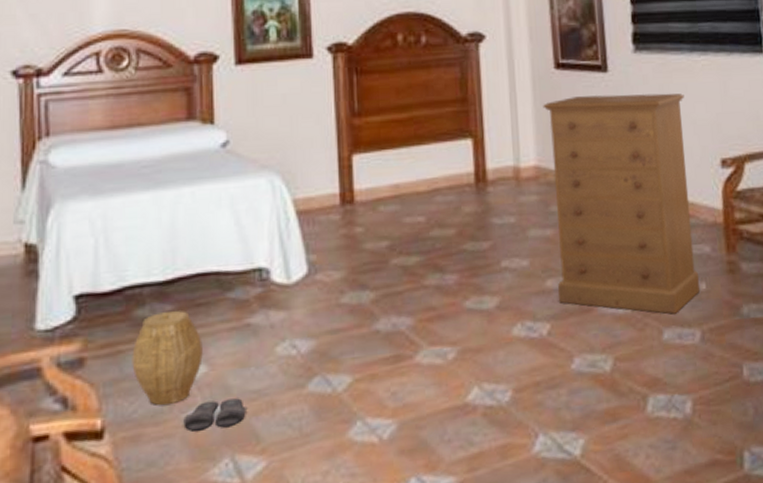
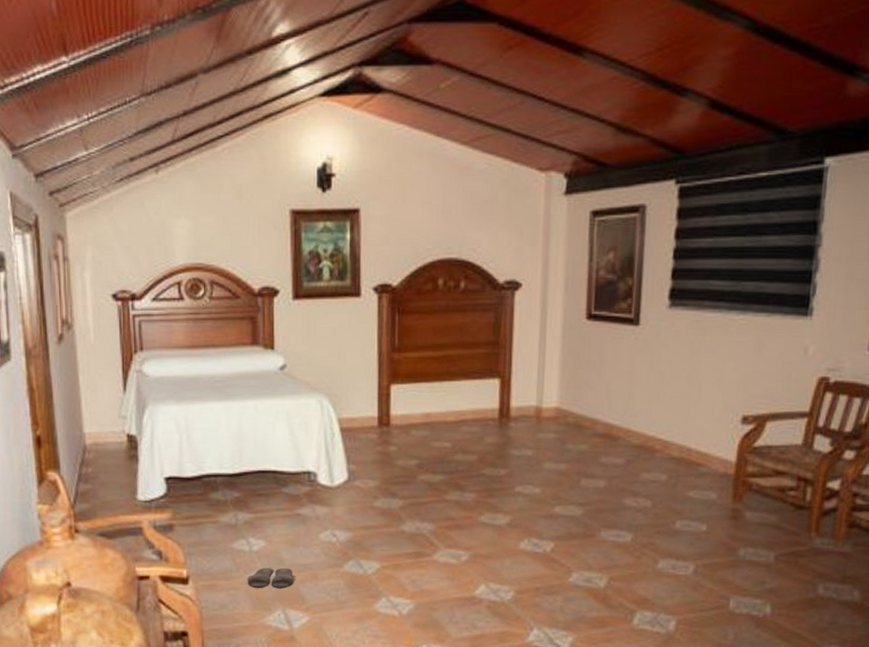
woven basket: present [132,311,203,406] -> none [208,498,262,567]
chest of drawers: present [543,93,701,315] -> none [565,347,715,548]

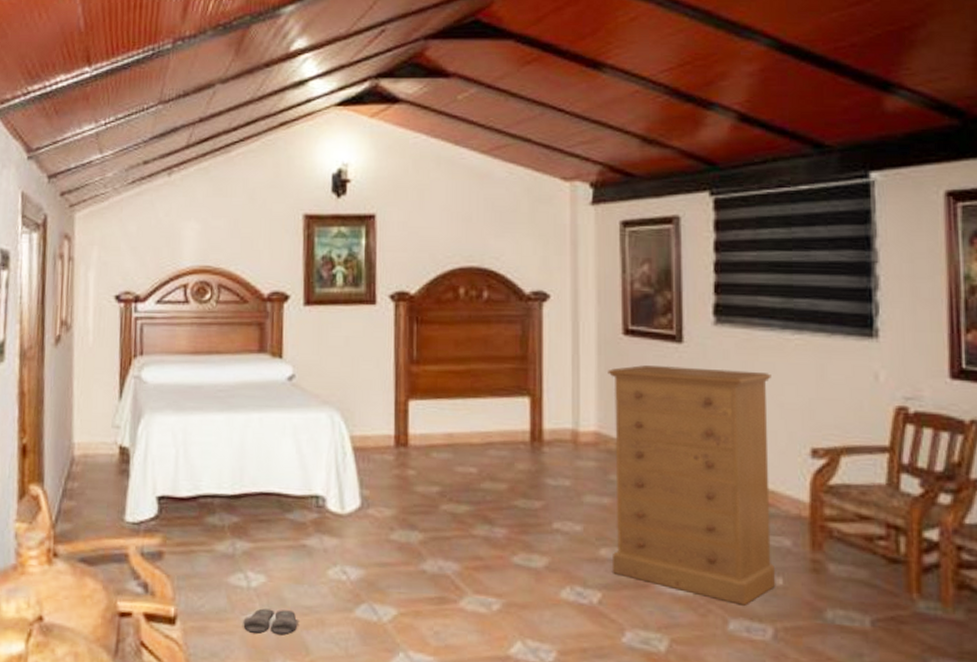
chest of drawers: none [565,347,715,548] -> present [608,365,776,606]

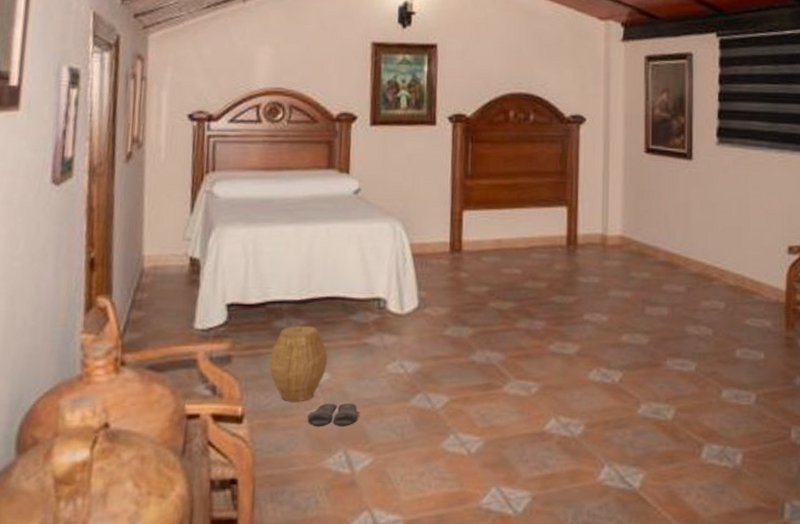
woven basket: none [202,522,263,606] -> present [269,326,327,402]
chest of drawers: present [608,365,776,606] -> none [632,179,760,377]

